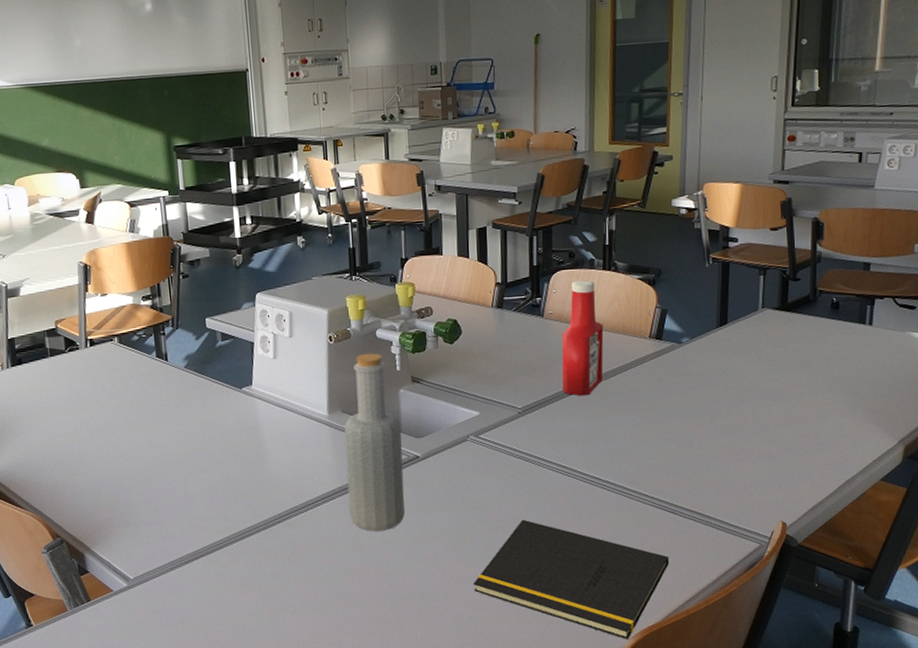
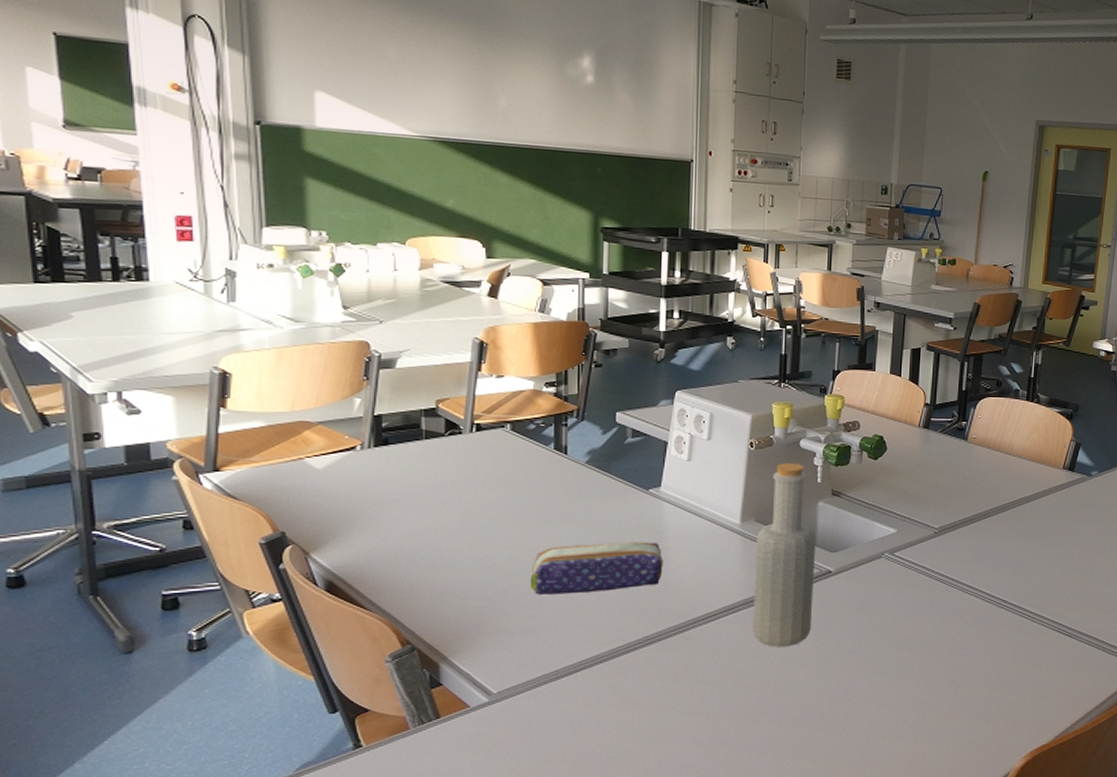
pencil case: none [149,437,263,490] -> present [529,542,664,595]
notepad: present [472,519,670,640] -> none [873,639,1064,760]
ketchup bottle: present [561,280,604,396] -> none [979,409,1022,520]

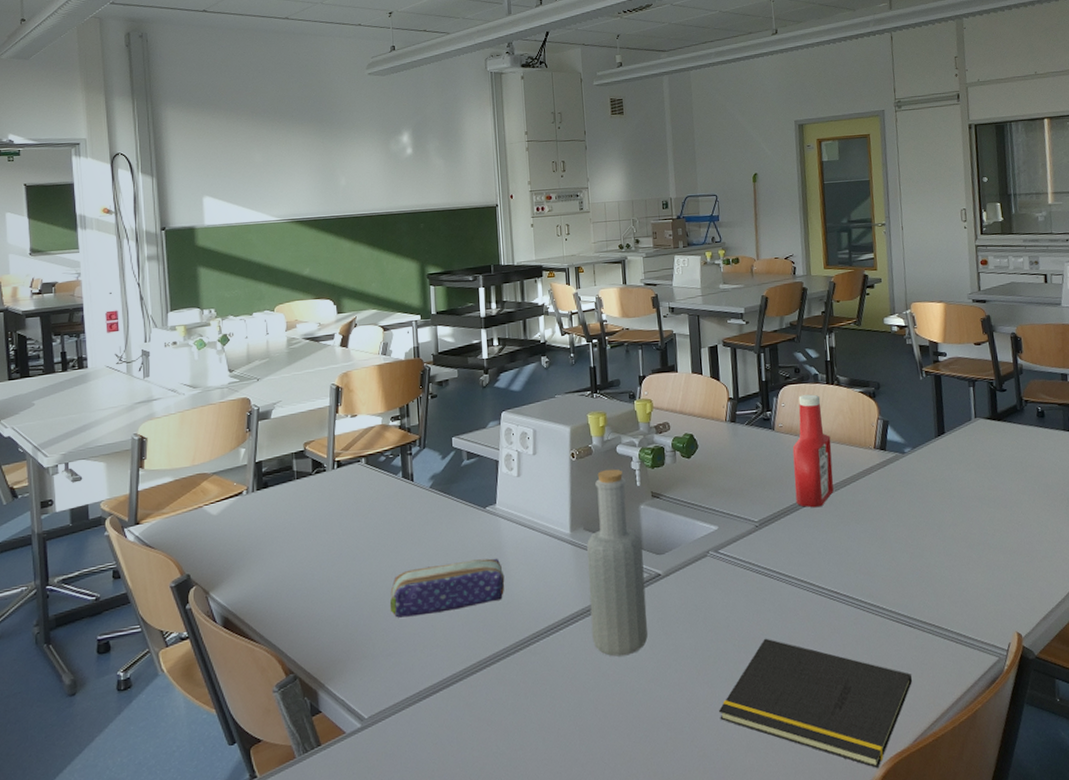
notepad: none [873,639,1064,760] -> present [718,638,913,769]
ketchup bottle: none [979,409,1022,520] -> present [792,394,834,508]

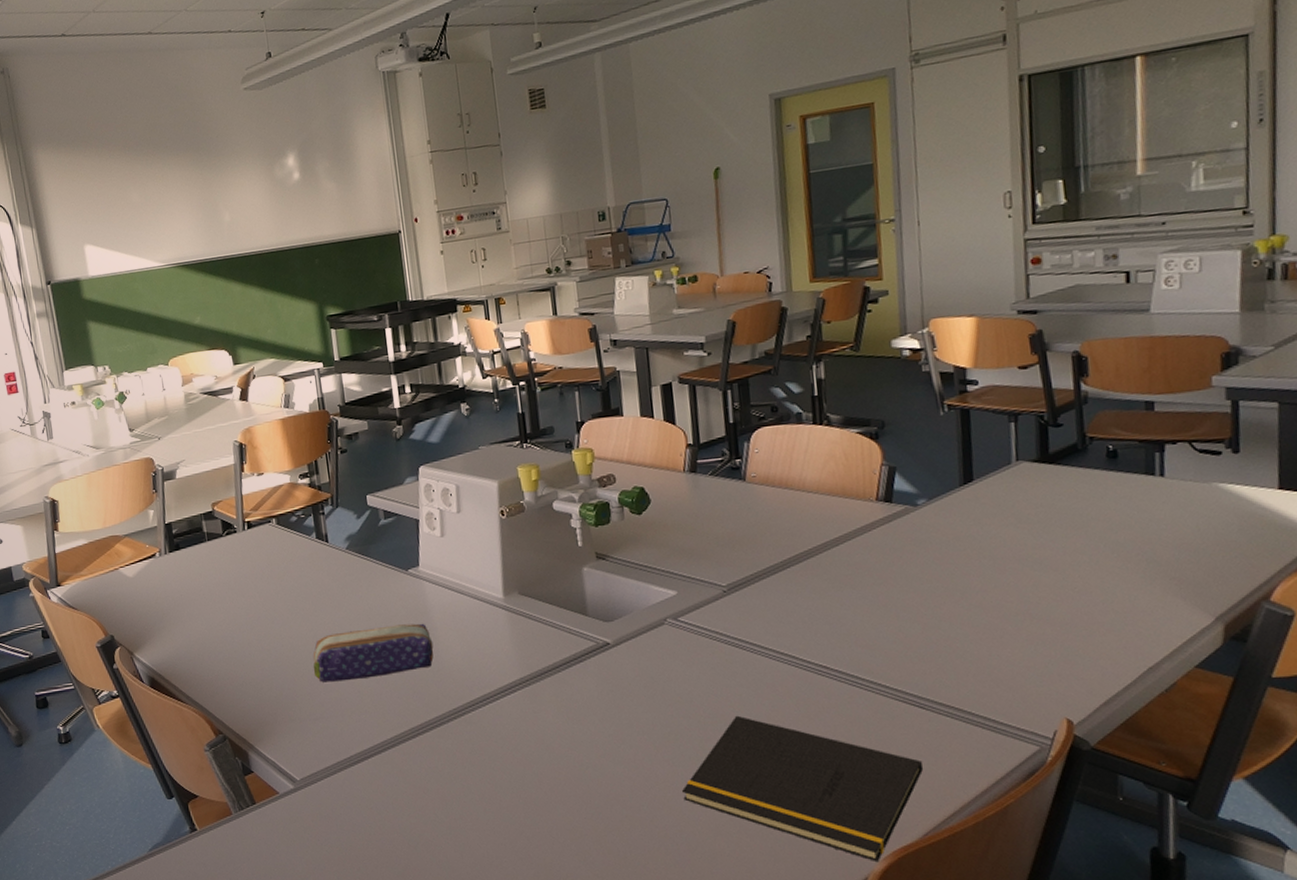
bottle: present [587,469,648,657] -> none [523,527,597,729]
ketchup bottle: present [792,394,834,508] -> none [768,437,823,571]

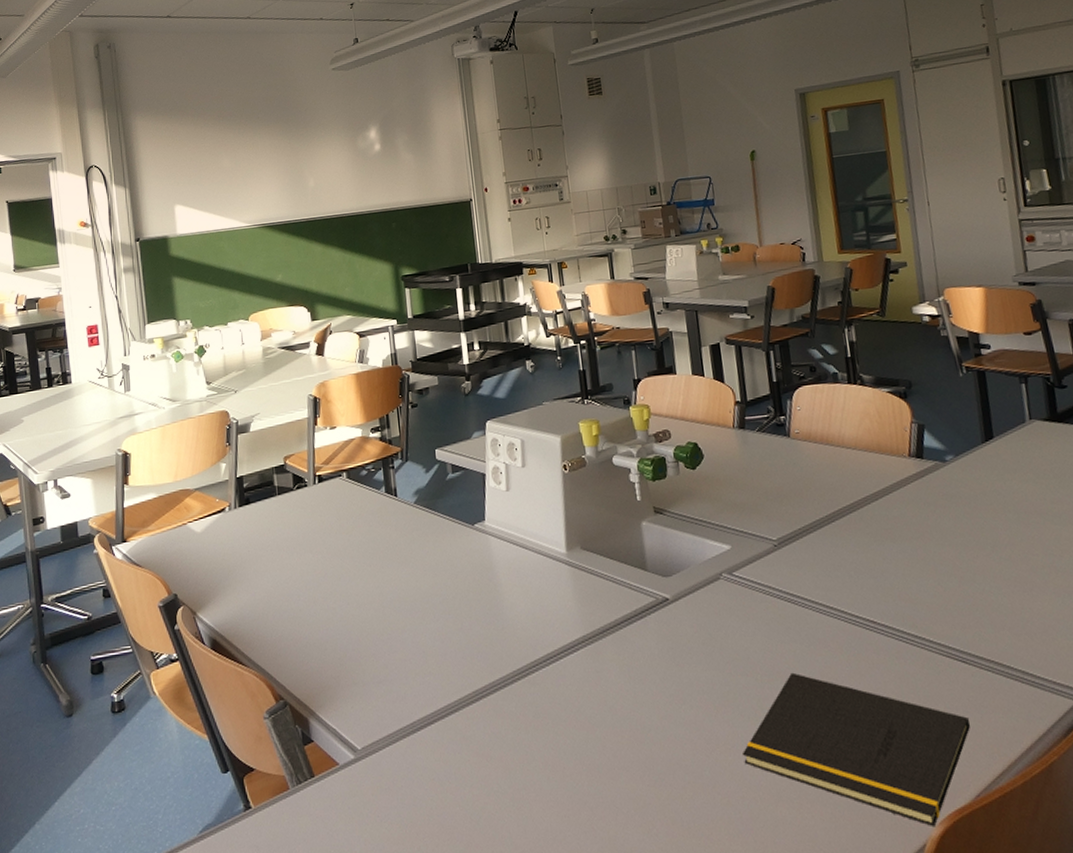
pencil case: present [312,623,434,683] -> none [378,579,499,643]

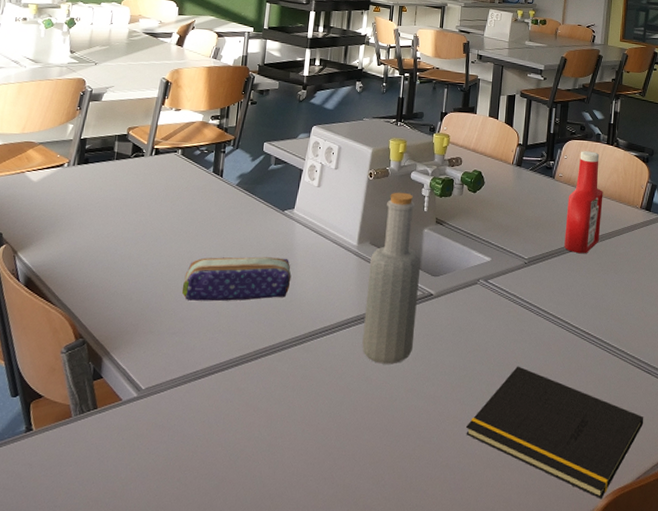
pencil case: none [378,579,499,643] -> present [181,256,292,302]
bottle: none [585,481,658,690] -> present [362,192,421,364]
ketchup bottle: none [812,395,863,525] -> present [564,151,603,254]

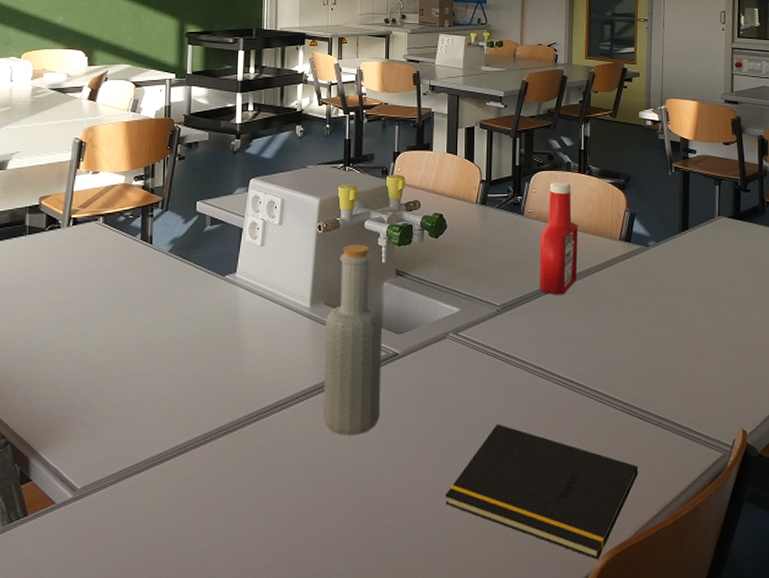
pencil case: present [181,256,292,302] -> none [115,328,238,385]

